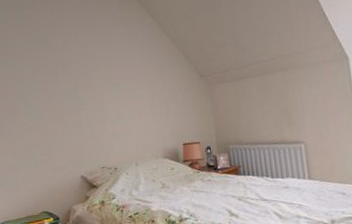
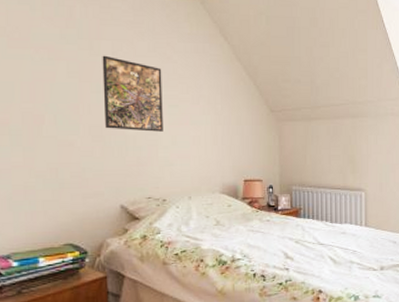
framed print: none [56,50,109,112] -> present [102,55,163,132]

